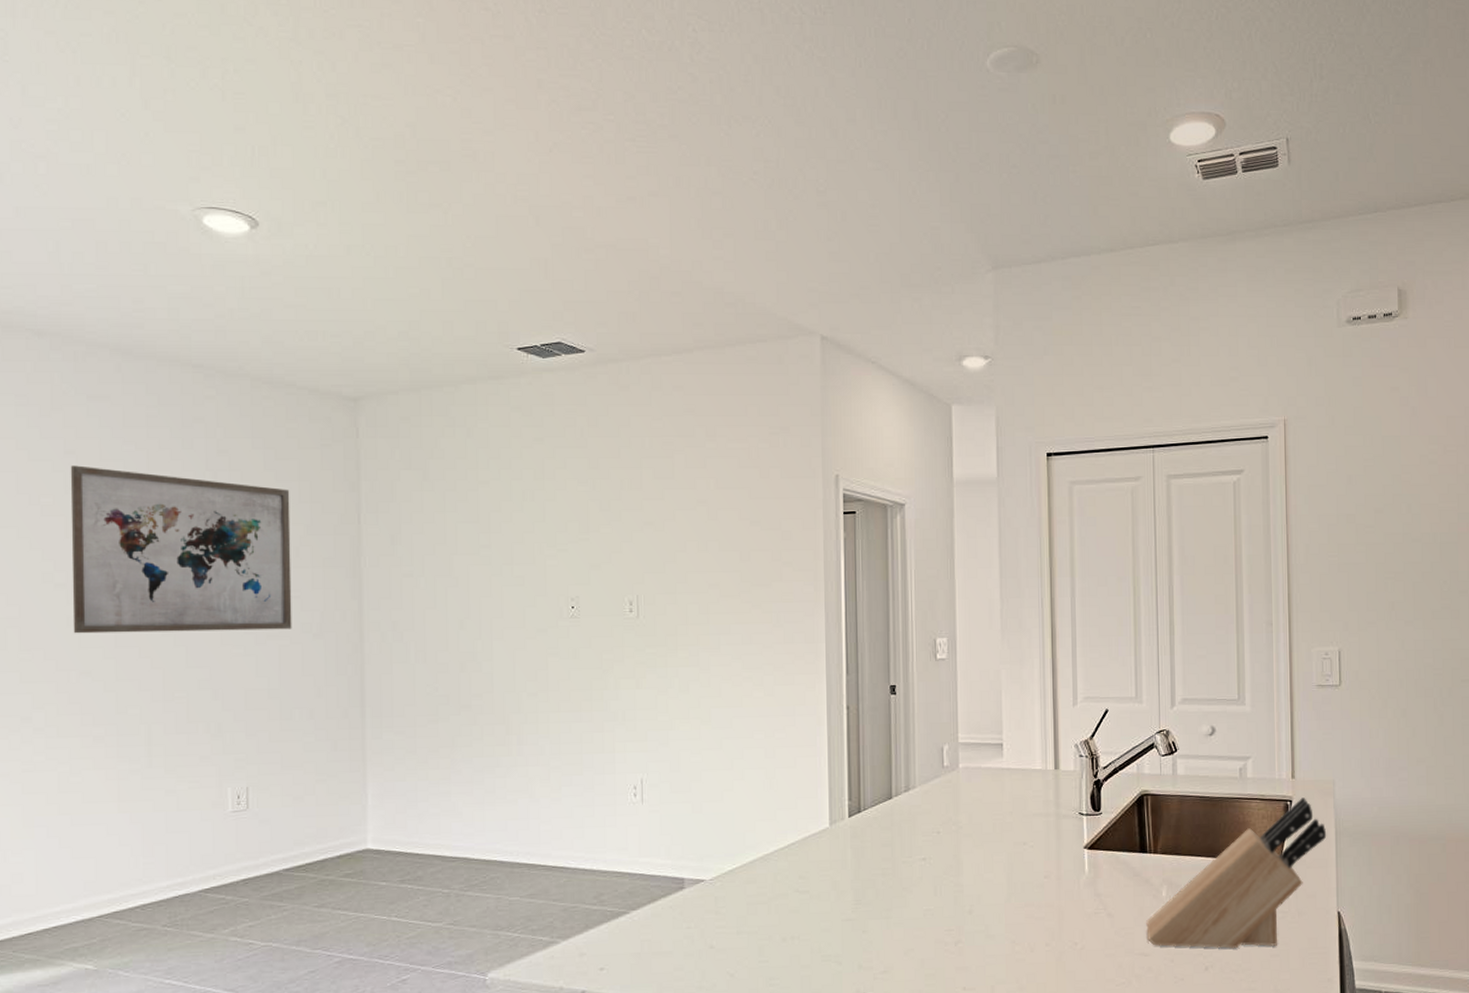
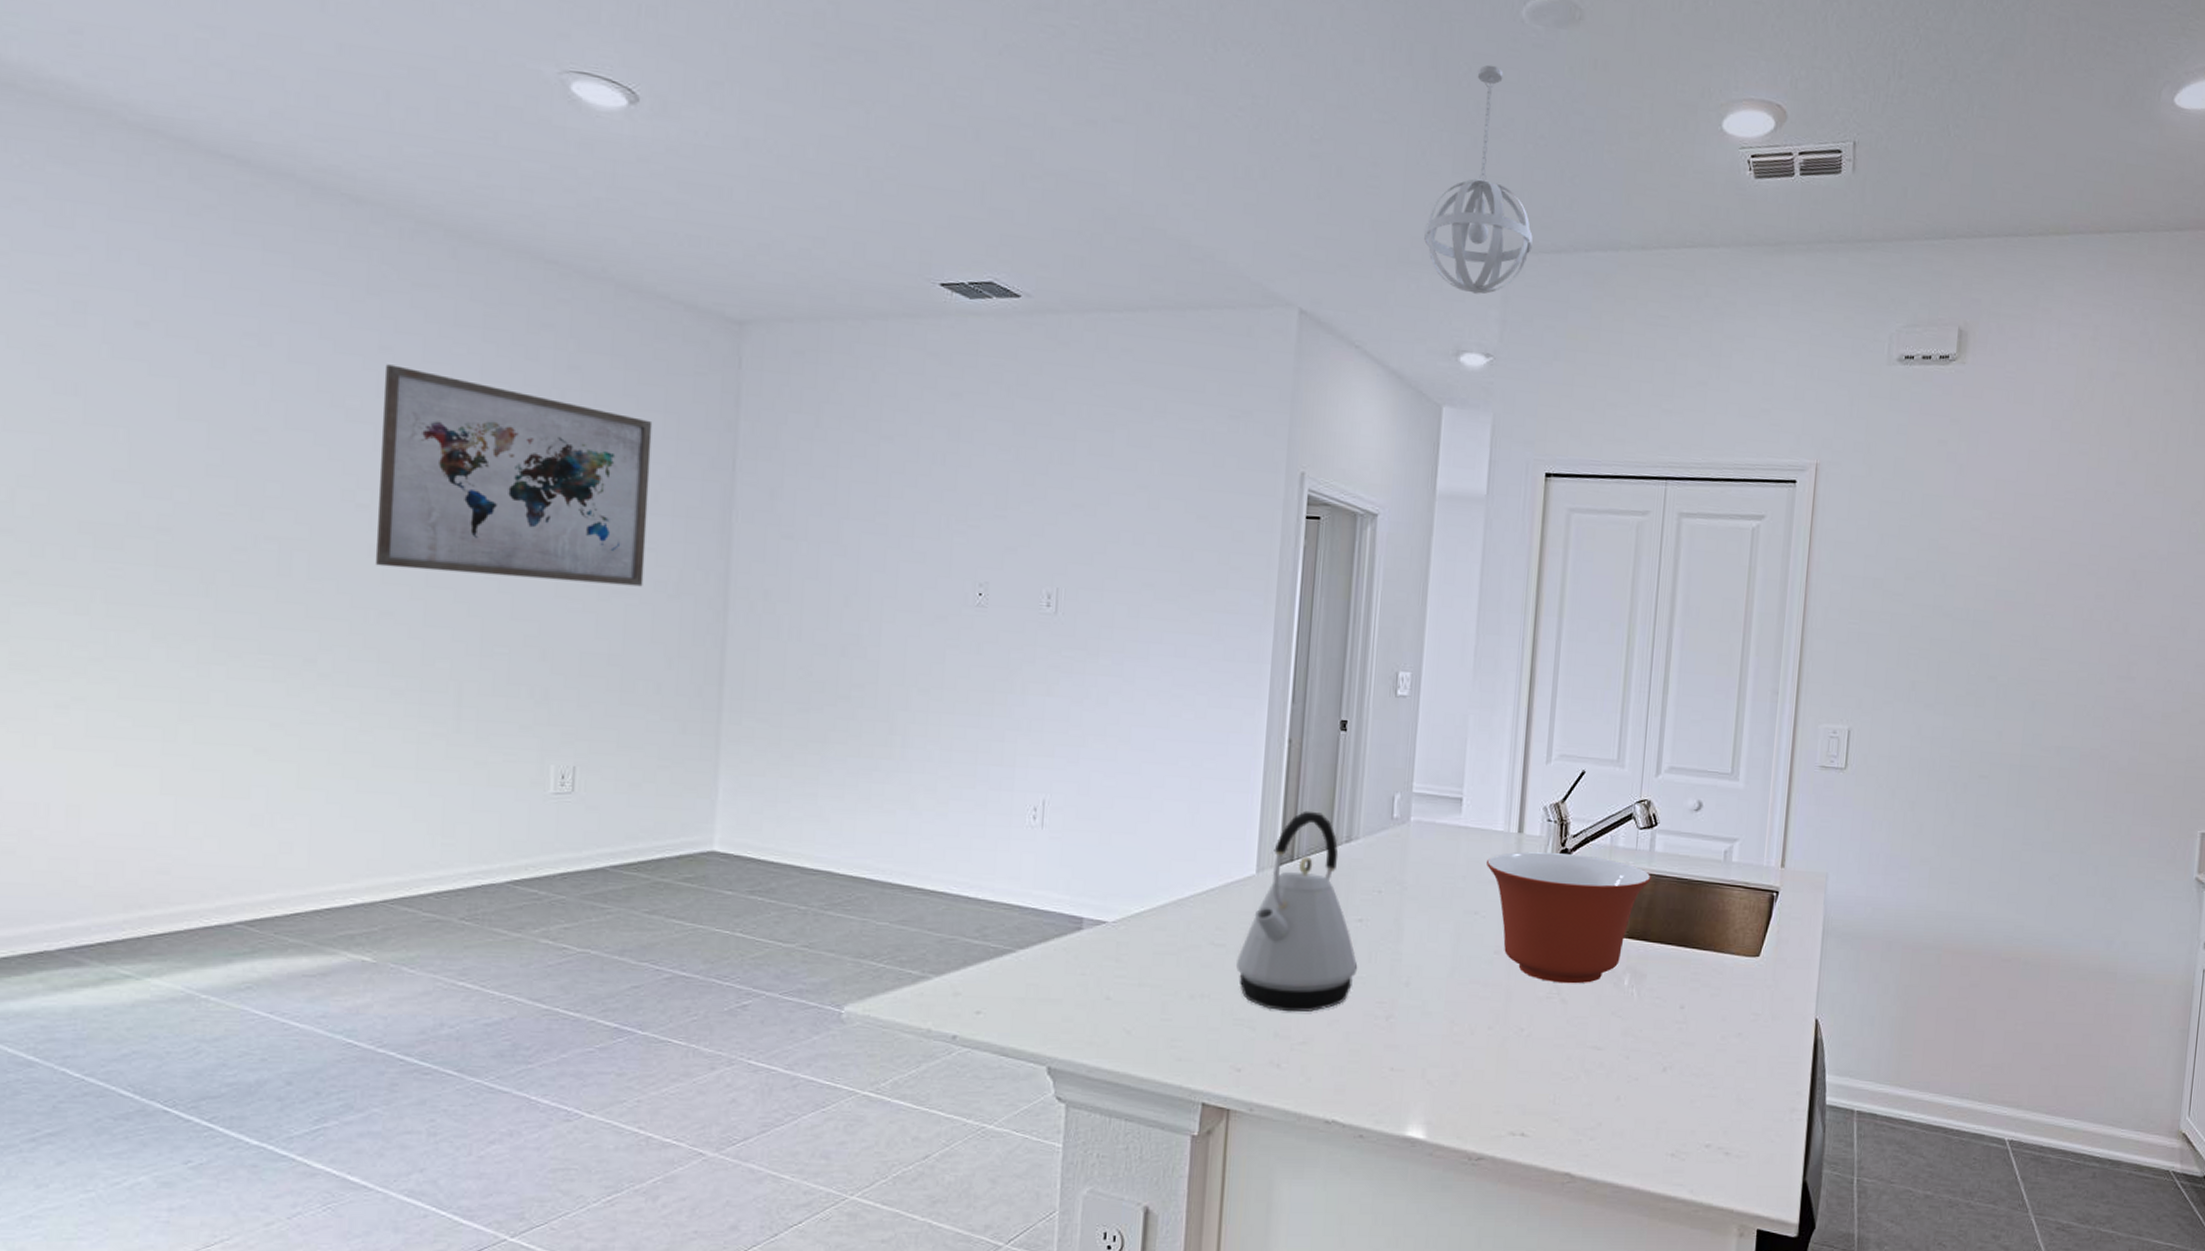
kettle: none [820,767,926,946] -> present [1236,810,1358,1012]
pendant light: none [922,110,1015,306] -> present [1424,65,1533,294]
mixing bowl: none [1030,783,1177,900] -> present [1487,851,1651,984]
knife block: present [1146,797,1327,949] -> none [1602,889,1813,1051]

